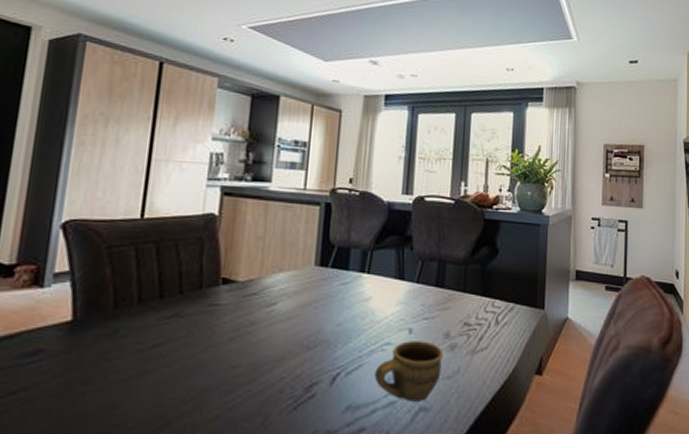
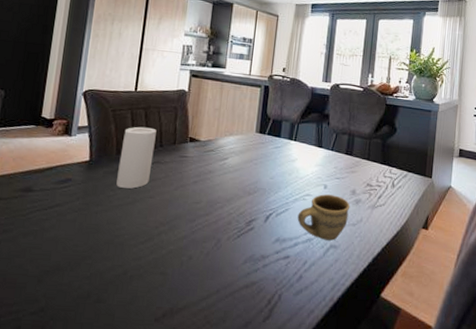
candle: none [114,267,174,356] -> present [116,126,157,189]

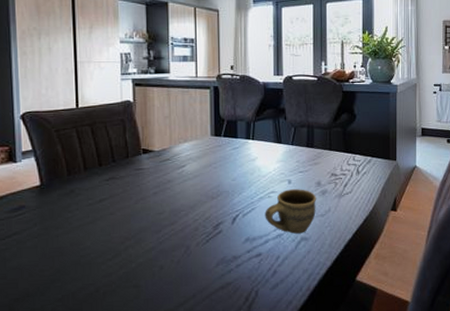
candle: present [116,126,157,189] -> none [72,144,108,208]

